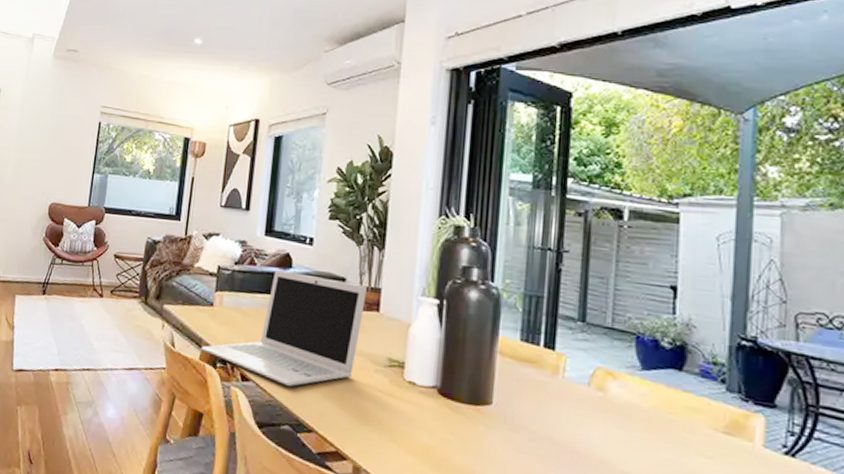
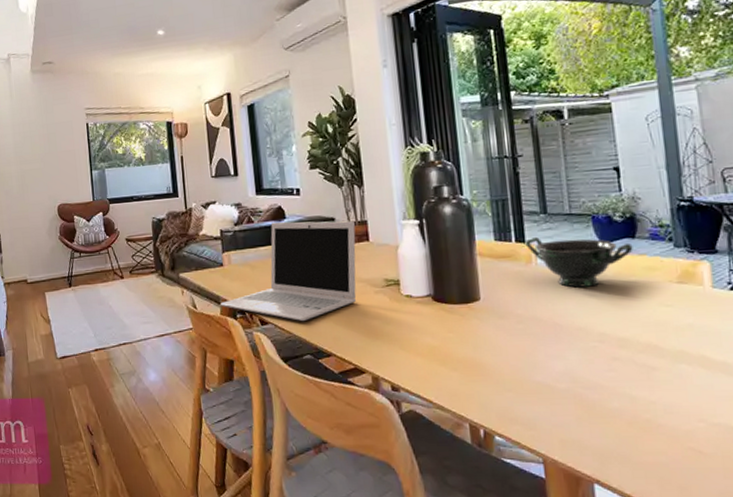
bowl: none [554,345,678,417] -> present [525,236,633,288]

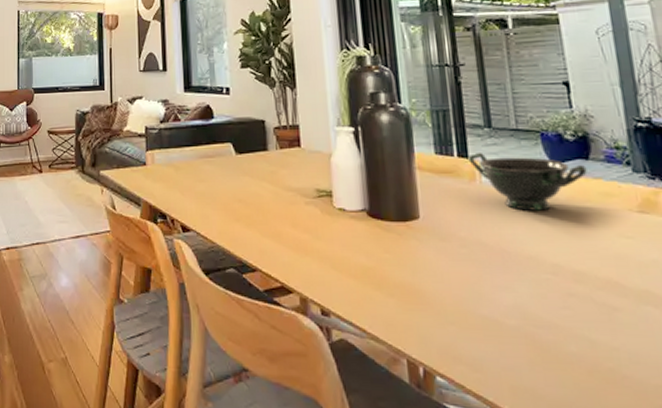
laptop: present [221,221,357,322] -> none [141,121,287,231]

